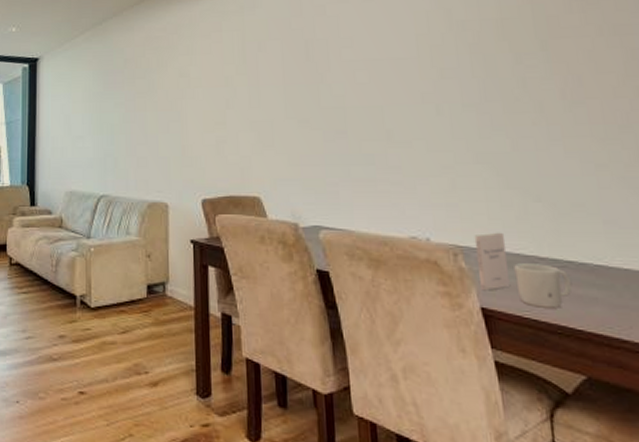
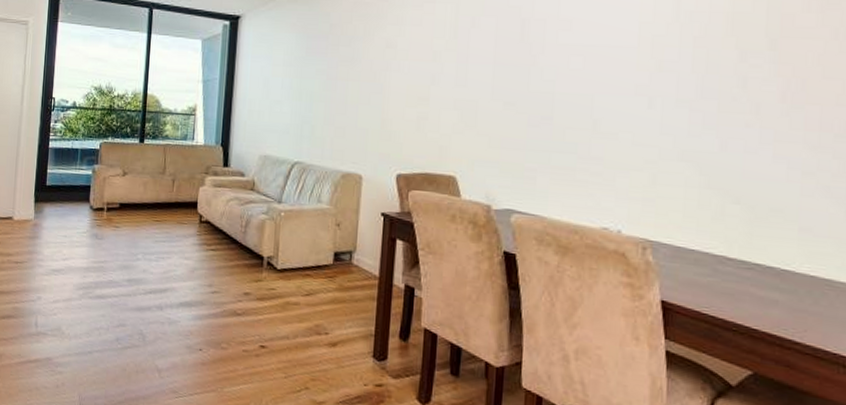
book: present [474,232,511,291] -> none [663,230,697,286]
mug: present [514,263,572,308] -> none [700,261,756,307]

